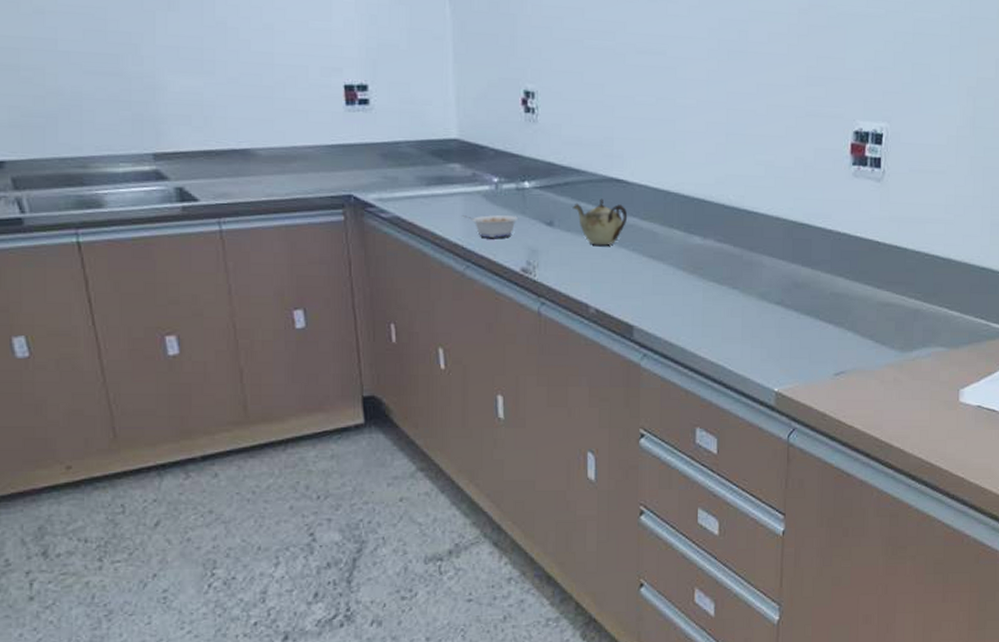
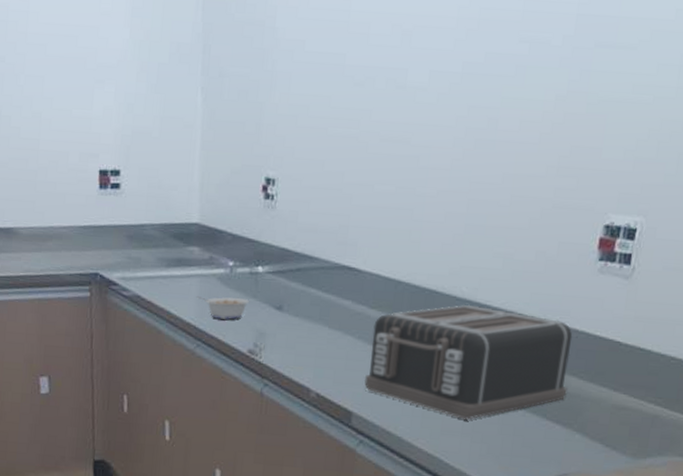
teapot: present [572,198,628,246] -> none [302,285,357,332]
toaster: none [643,212,837,326] -> present [364,304,573,420]

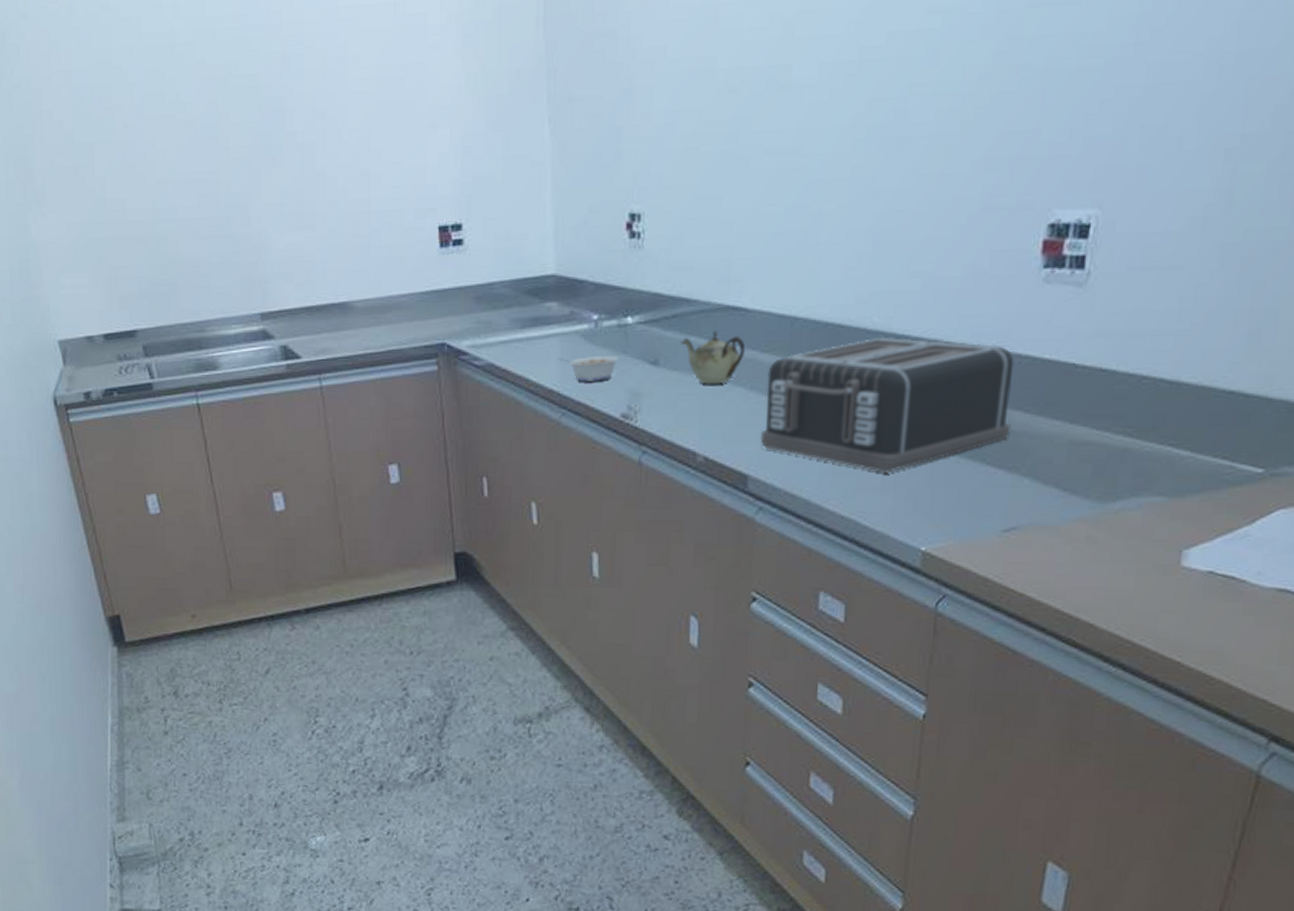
teapot: none [302,285,357,332] -> present [680,330,746,385]

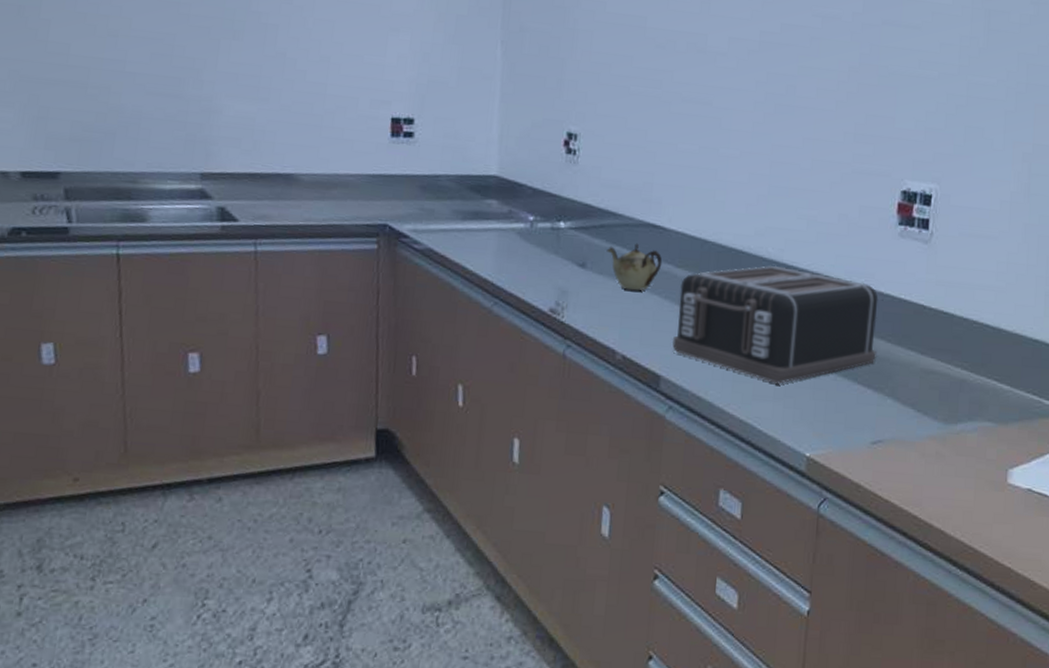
legume: present [557,355,620,382] -> none [494,251,552,277]

